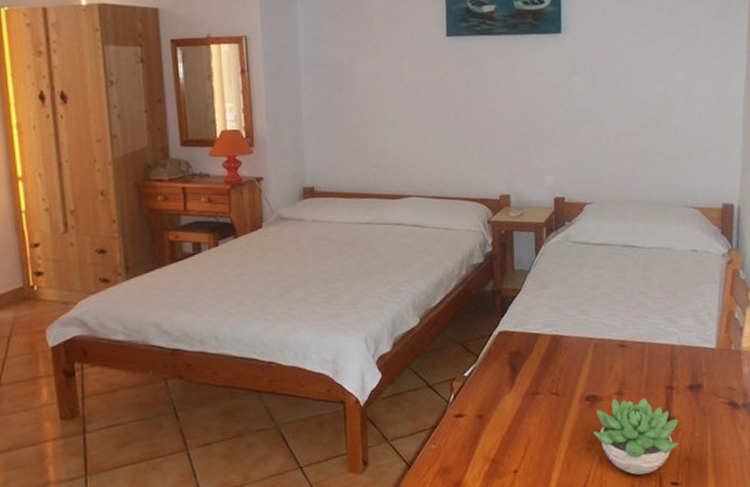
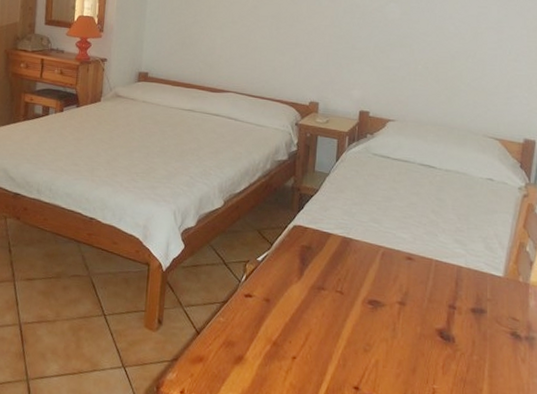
succulent plant: present [593,398,679,475] -> none [372,308,457,386]

